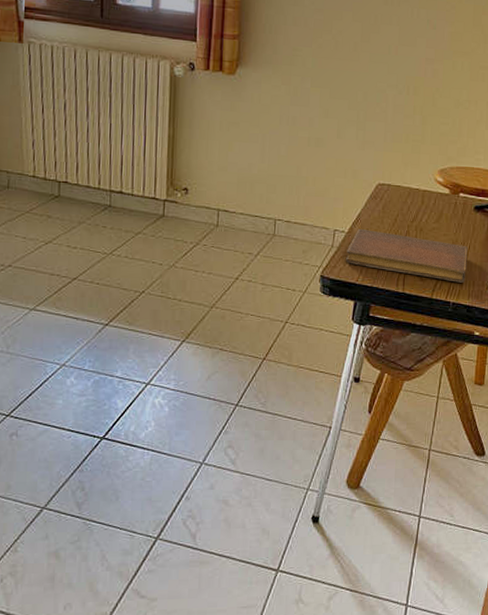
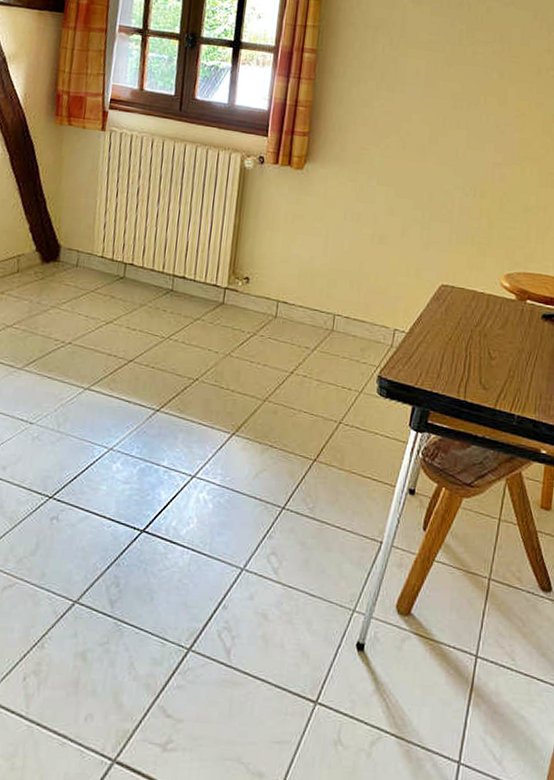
notebook: present [346,229,468,283] -> none [405,330,535,395]

